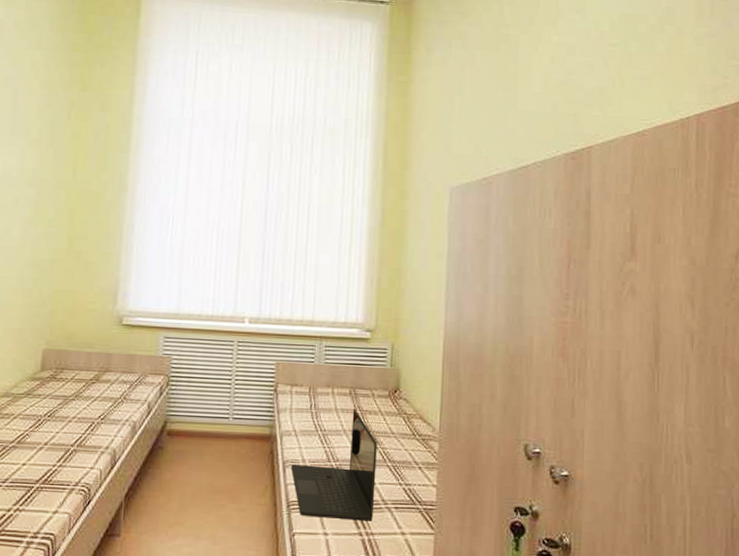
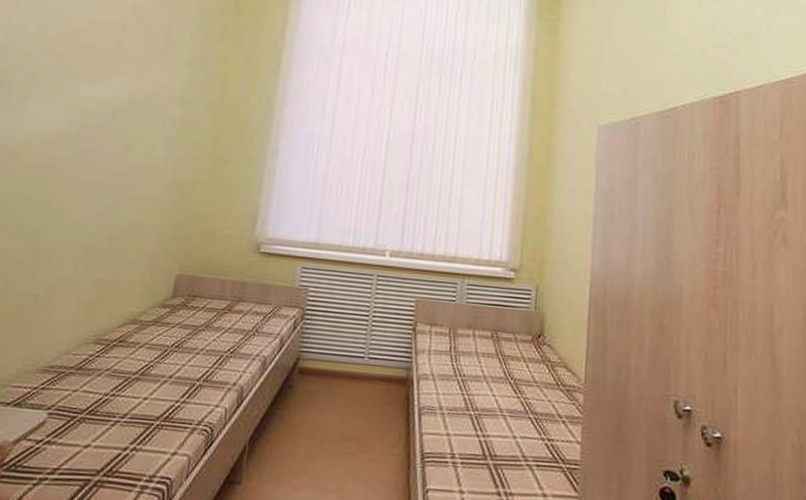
laptop: present [291,408,377,521] -> none [427,353,519,480]

